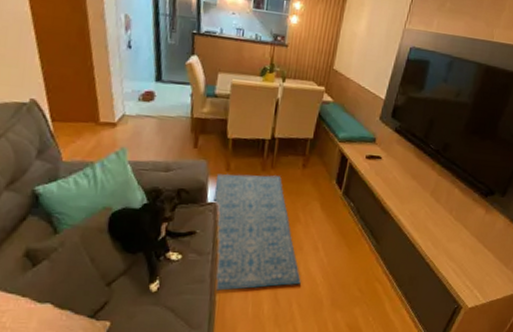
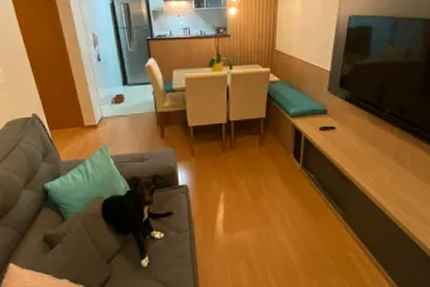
rug: present [213,174,301,291] -> none [183,156,273,264]

